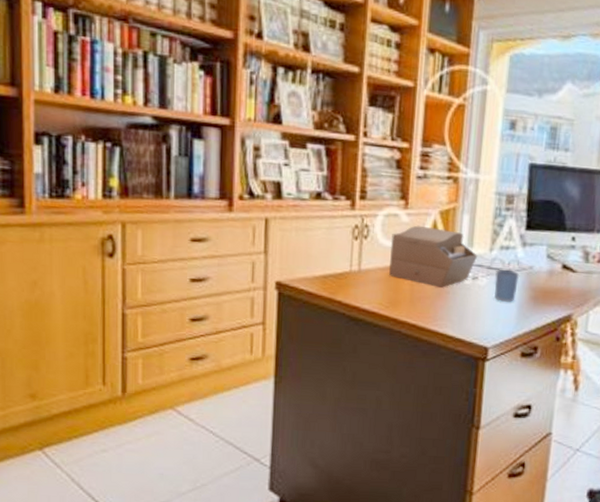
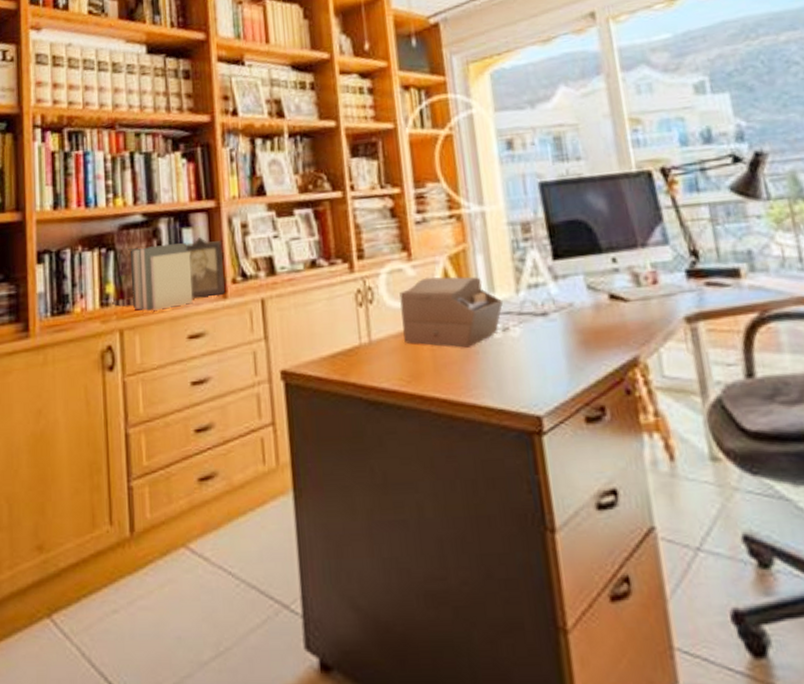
books: none [116,148,200,212] -> present [112,243,193,311]
photo frame: none [195,151,232,208] -> present [185,237,225,300]
mug: present [494,269,520,302] -> none [529,312,561,354]

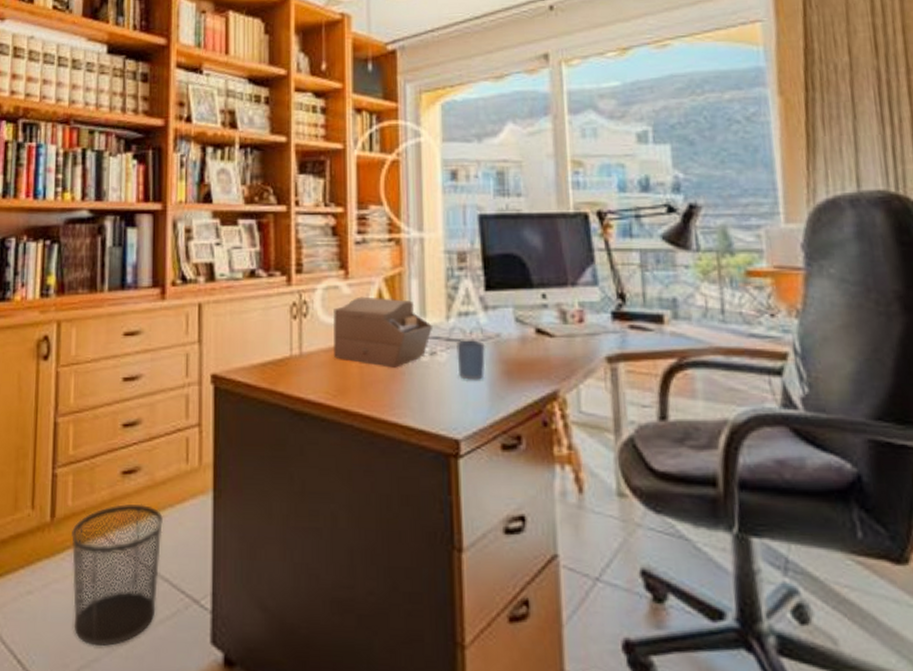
books: present [112,243,193,311] -> none [52,242,133,306]
waste bin: none [152,510,246,662] -> present [70,504,164,646]
photo frame: present [185,237,225,300] -> none [128,238,164,298]
mug: none [529,312,561,354] -> present [456,340,486,380]

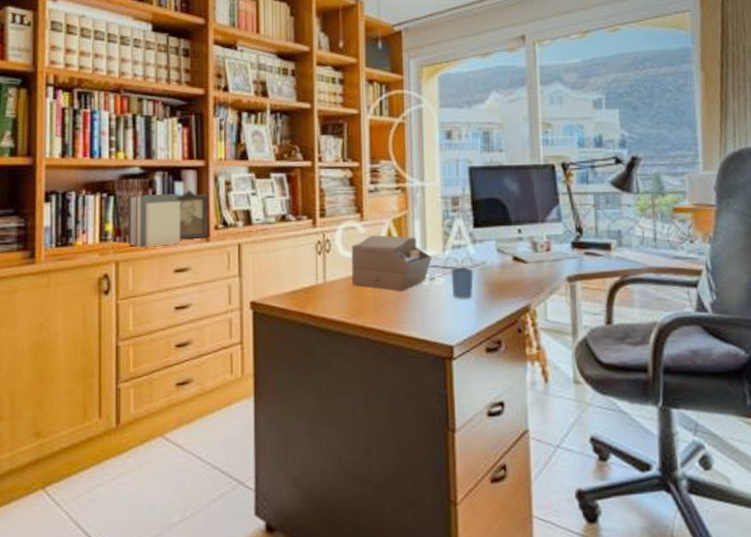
books: none [52,242,133,306] -> present [110,194,181,248]
waste bin: present [70,504,164,646] -> none [134,408,213,524]
photo frame: none [128,238,164,298] -> present [176,190,208,241]

